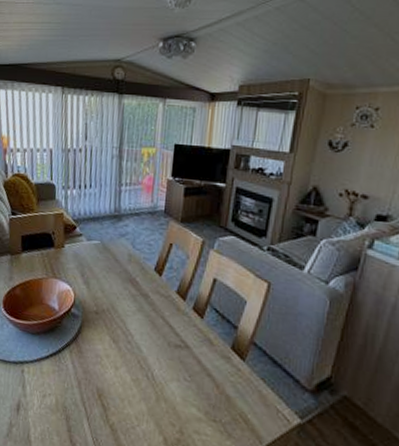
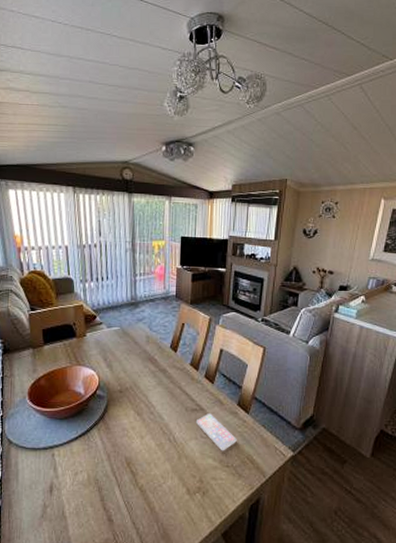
smartphone: none [178,353,228,402] -> present [195,413,237,451]

